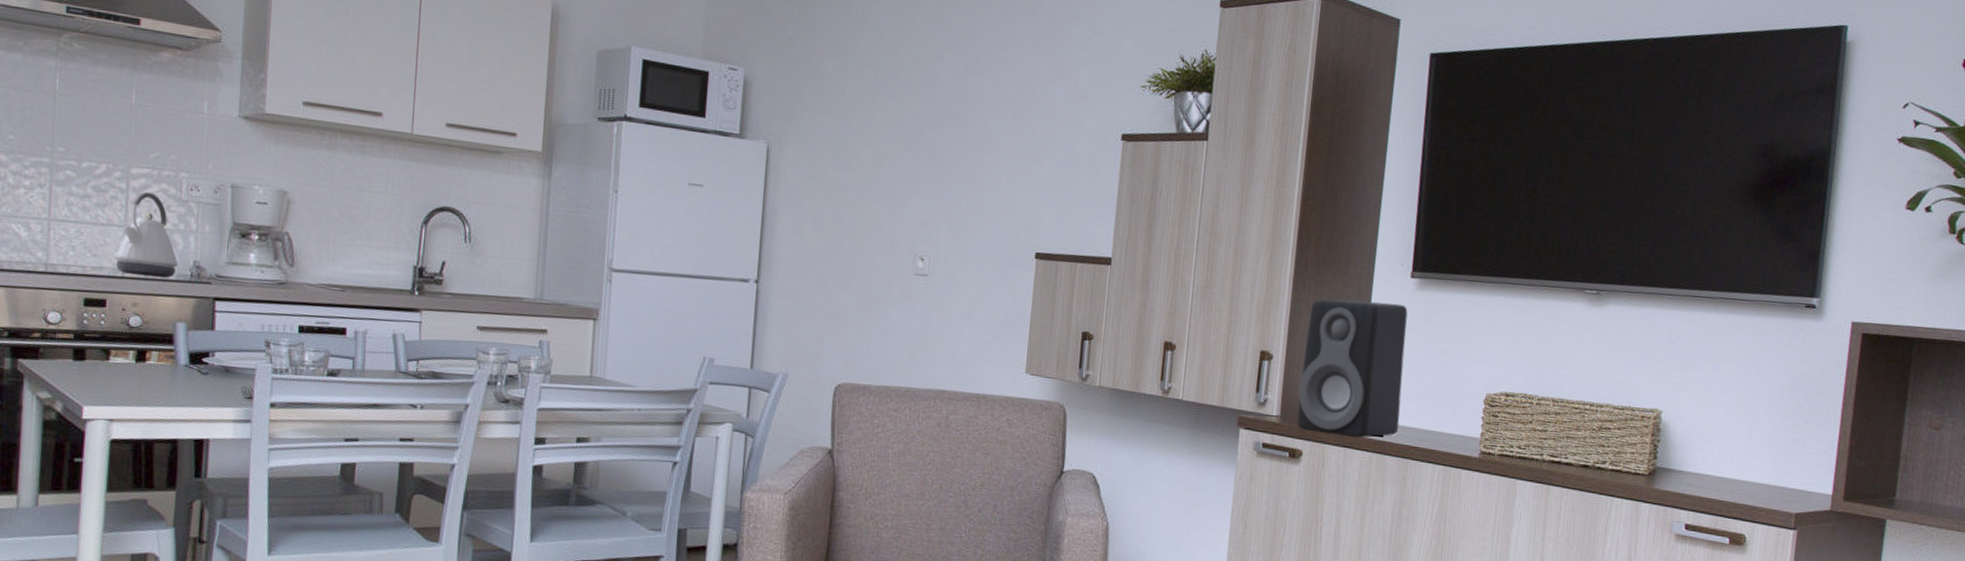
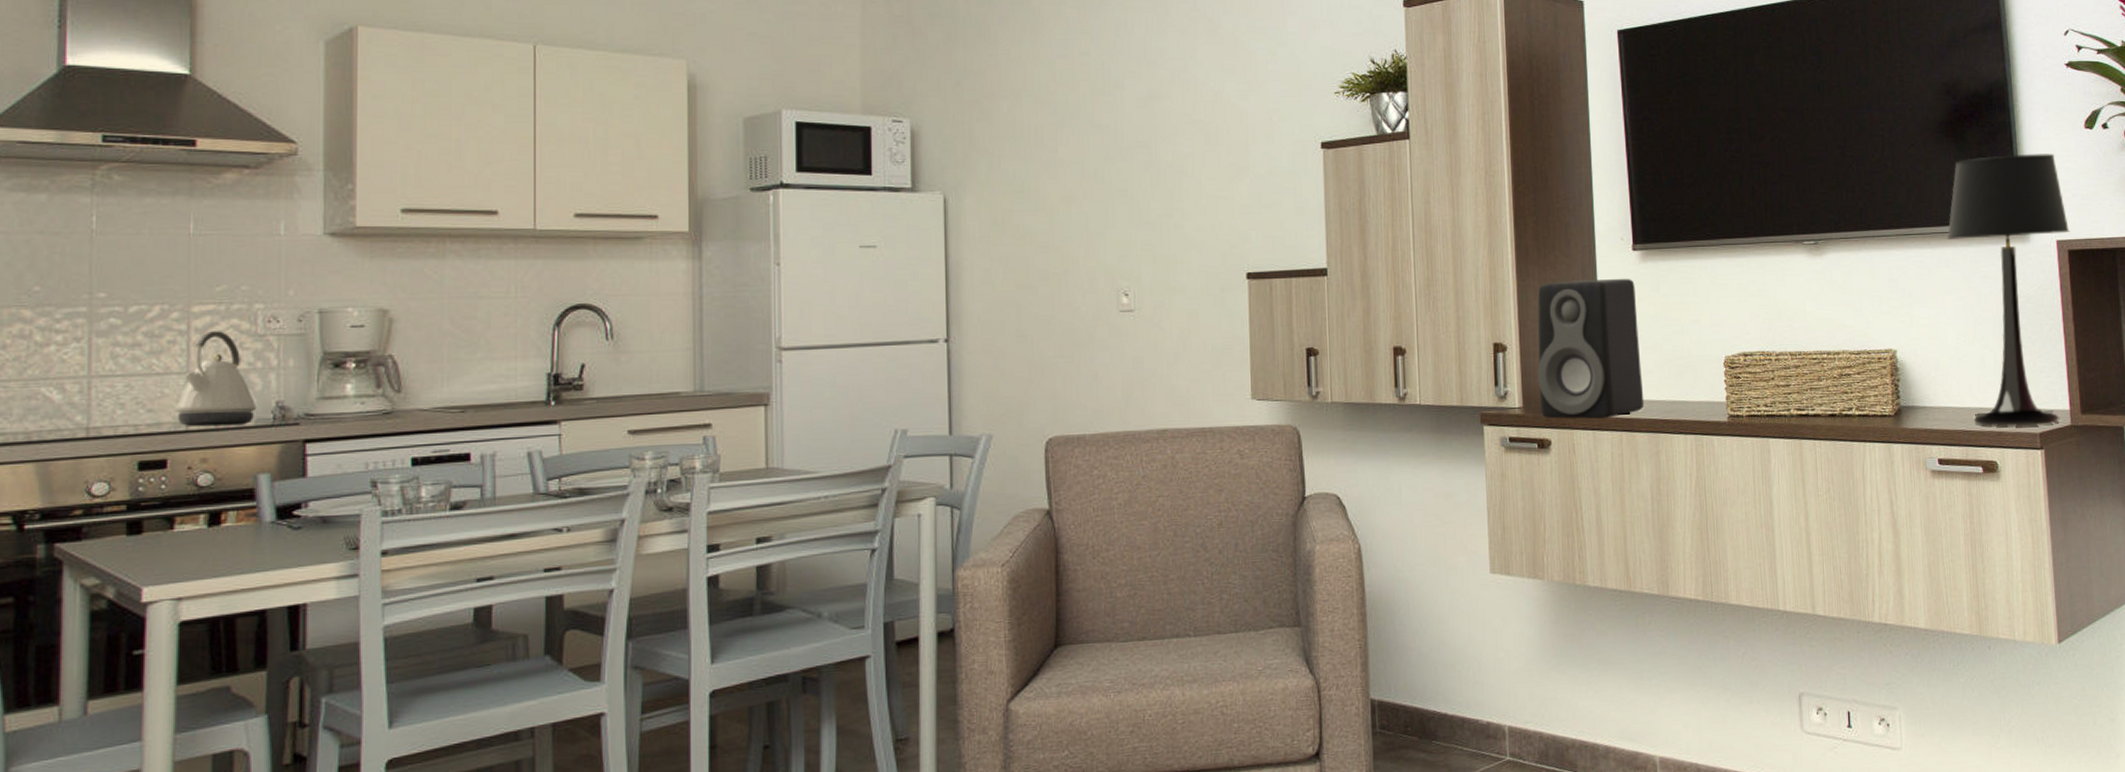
table lamp: none [1728,226,1868,506] -> present [1947,153,2070,427]

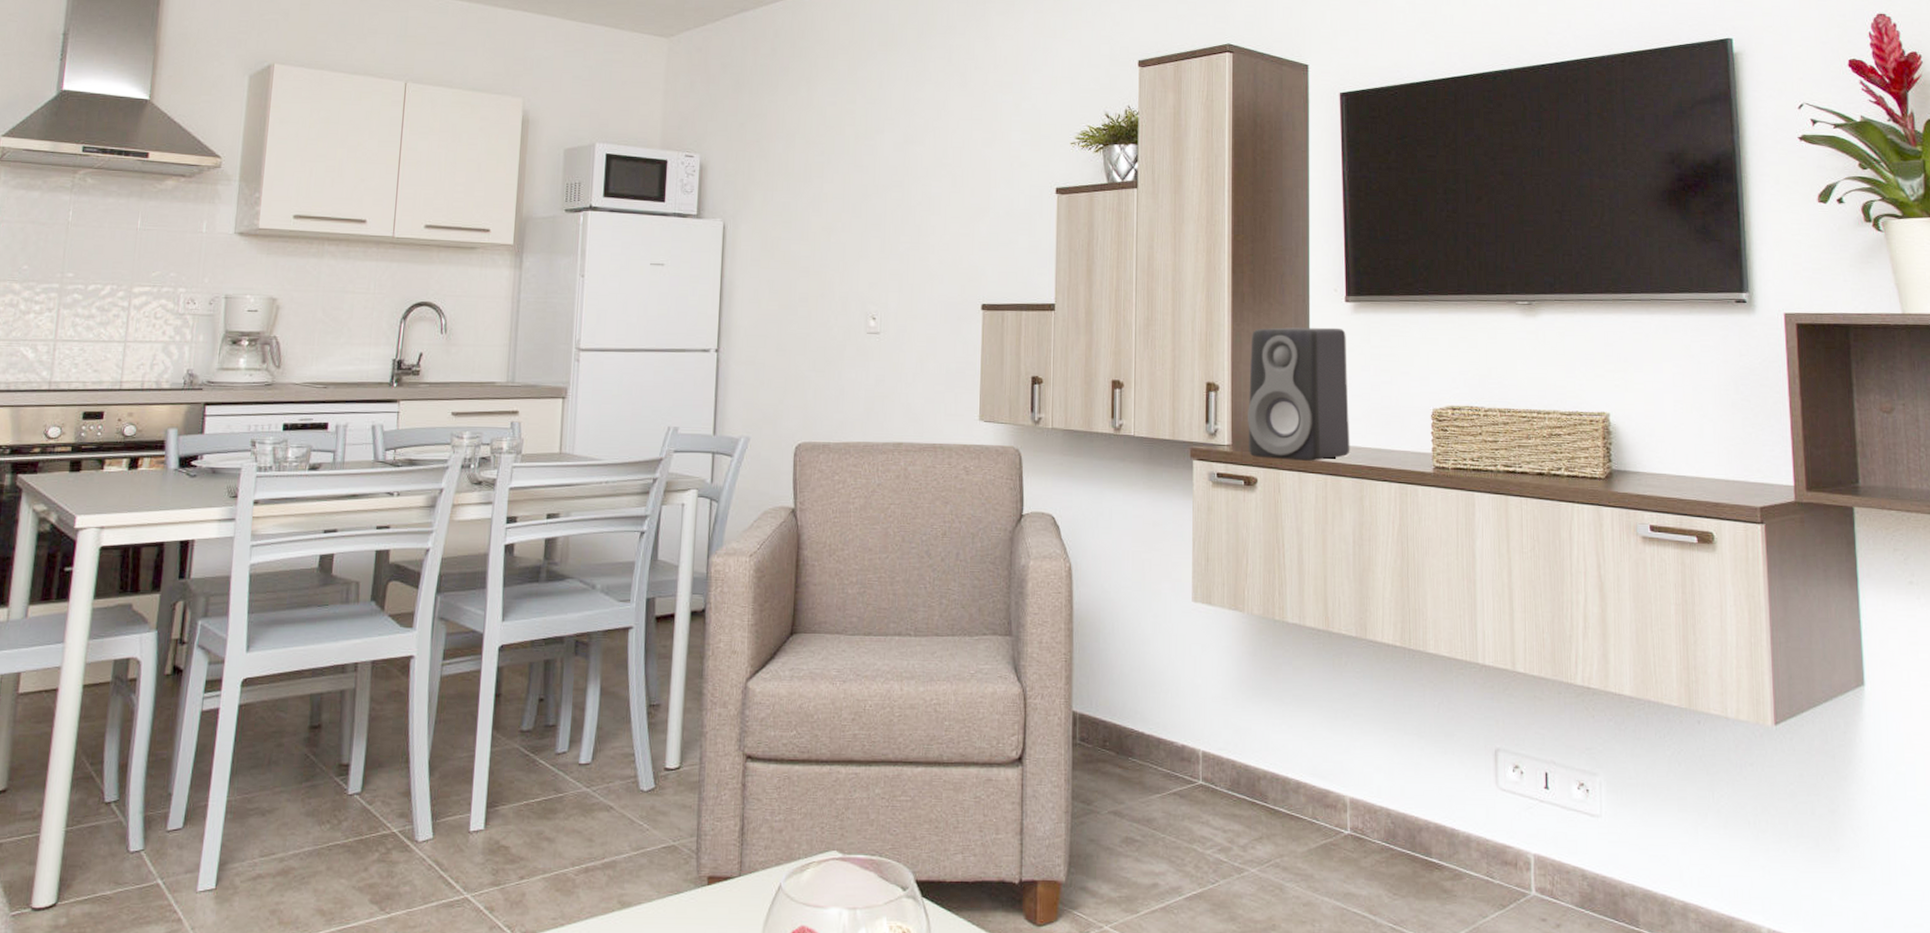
kettle: present [175,331,257,428] -> none [113,309,173,388]
table lamp: present [1947,153,2070,427] -> none [1666,225,1799,500]

